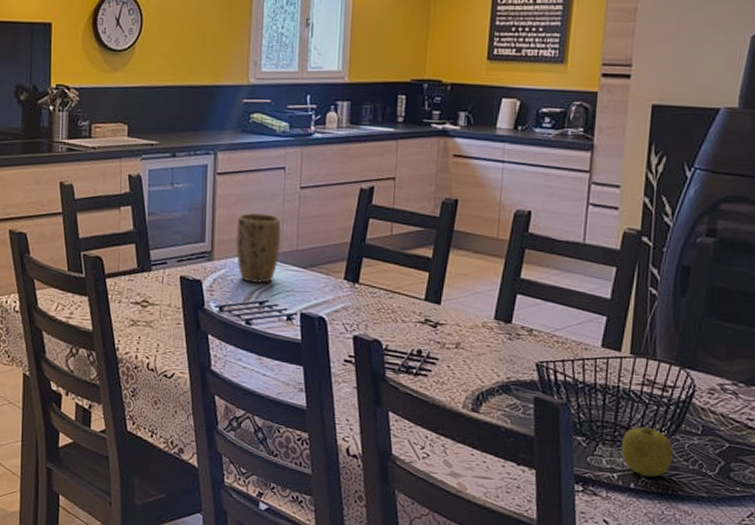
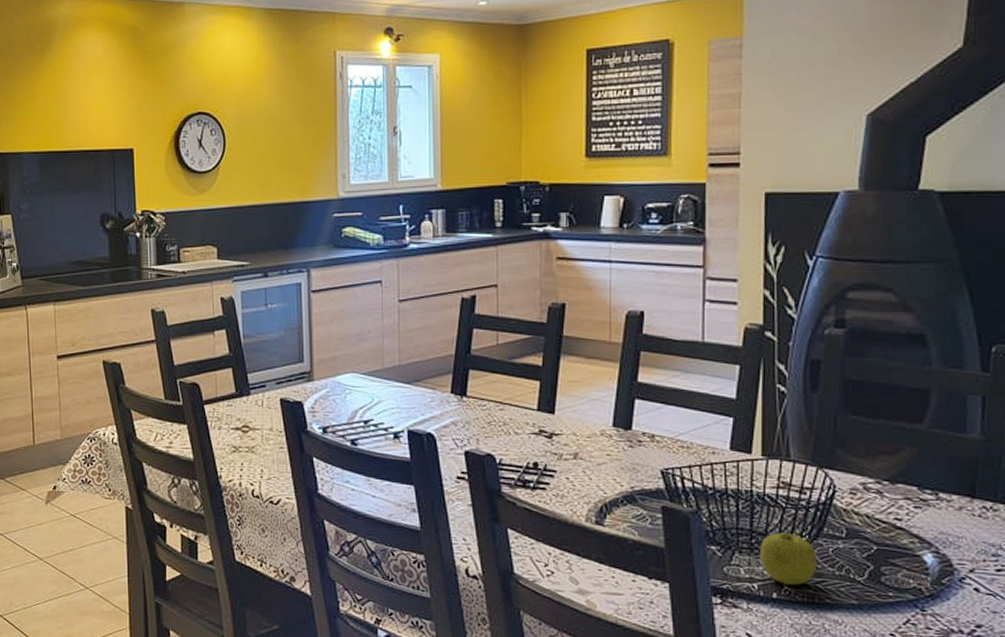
plant pot: present [236,213,281,283] -> none [335,330,382,401]

